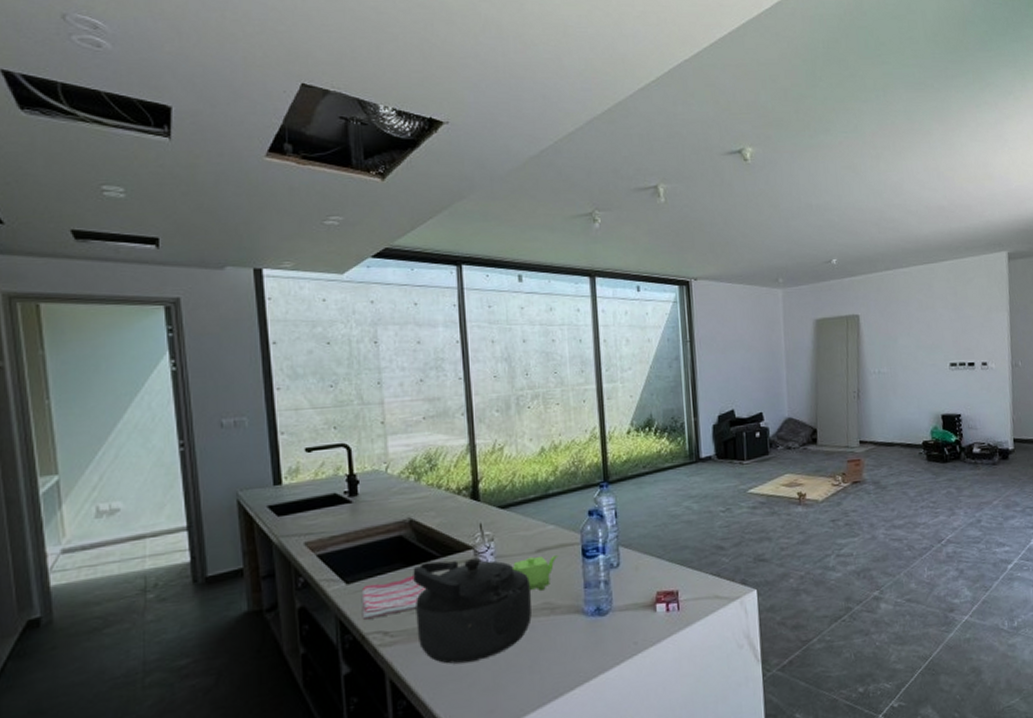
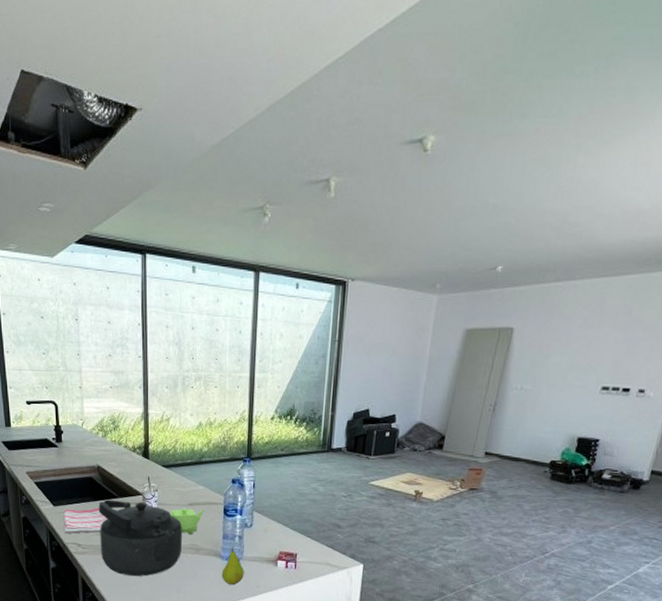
fruit: none [587,596,616,649] -> present [221,547,244,585]

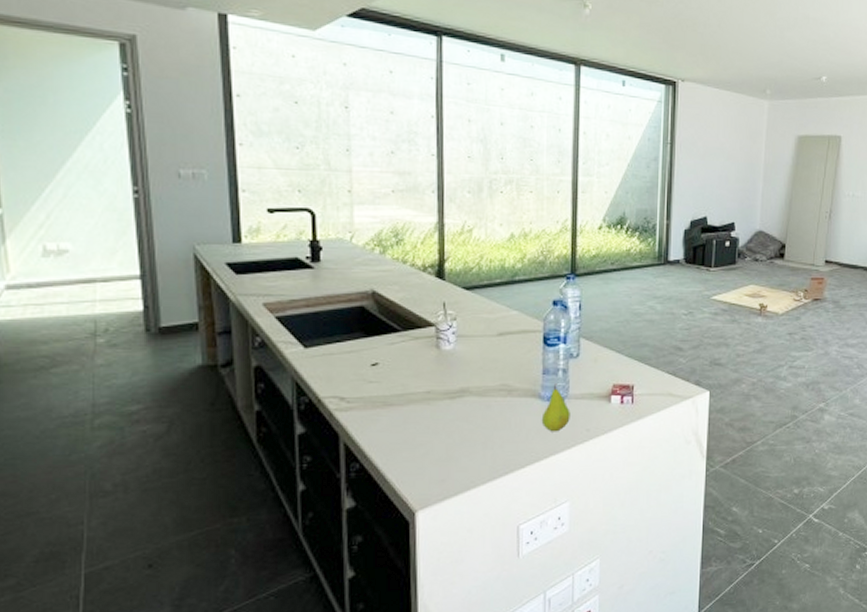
dish towel: present [63,507,108,534] -> none [319,345,386,384]
kettle: present [99,499,182,576] -> none [372,335,489,433]
teapot: present [170,508,205,535] -> none [473,339,520,372]

